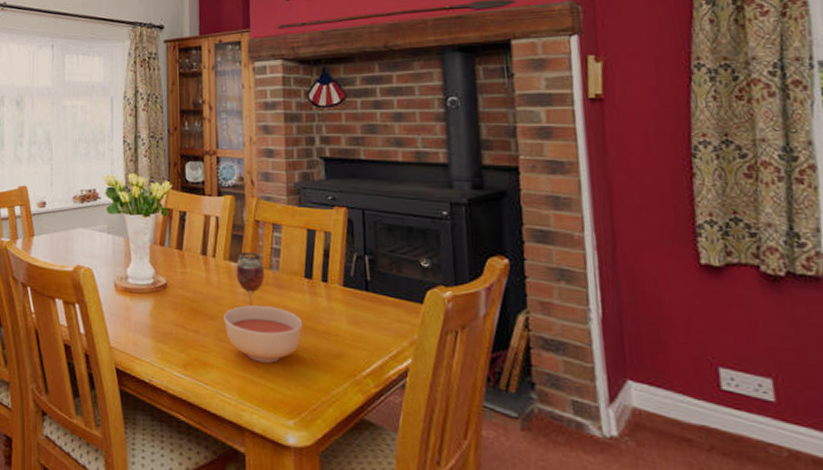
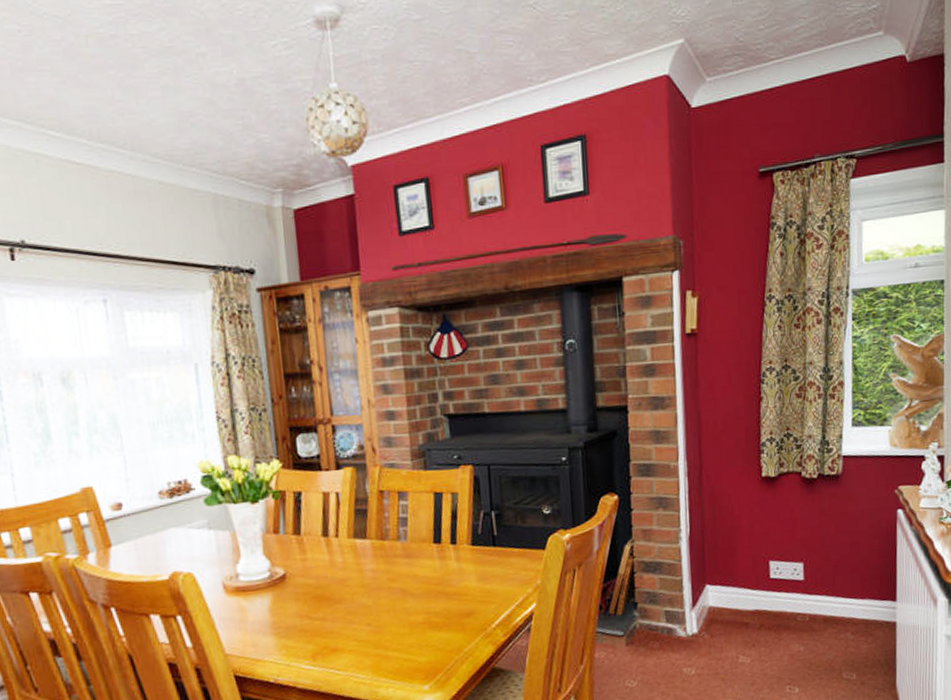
bowl: present [223,305,303,363] -> none [351,578,434,637]
wineglass: present [236,252,265,307] -> none [361,525,393,583]

